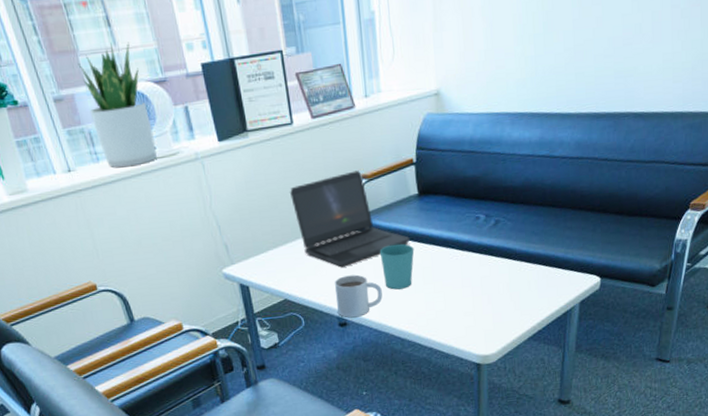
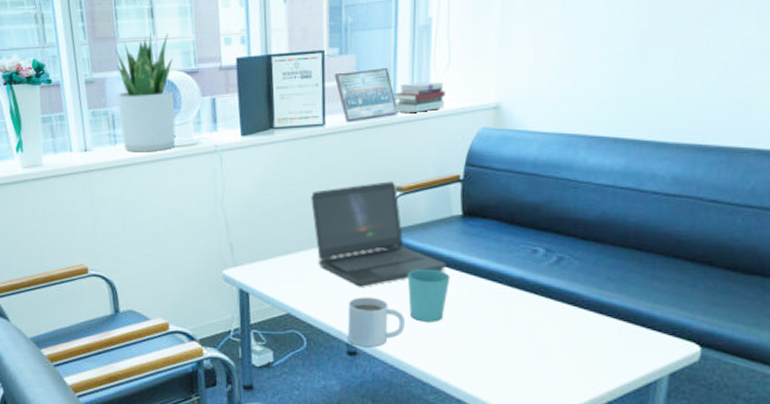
books: none [348,74,394,107] -> present [392,81,445,114]

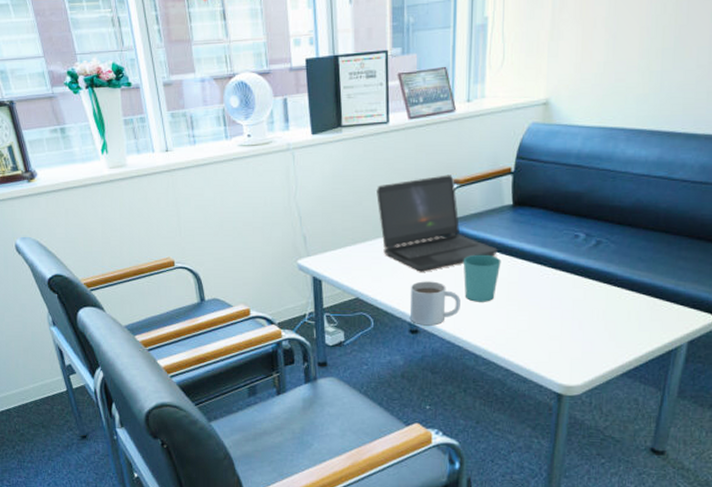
planter: present [115,33,176,152] -> none [190,35,250,152]
books: present [392,81,445,114] -> none [451,79,499,111]

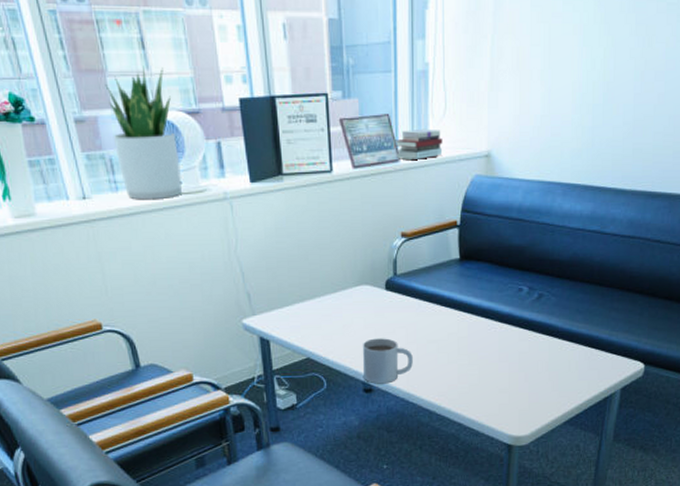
planter: none [190,35,250,152] -> present [105,67,182,200]
laptop computer: present [376,175,498,272] -> none [323,227,447,329]
books: none [451,79,499,111] -> present [394,128,443,161]
dixie cup: present [463,254,501,302] -> none [413,309,451,358]

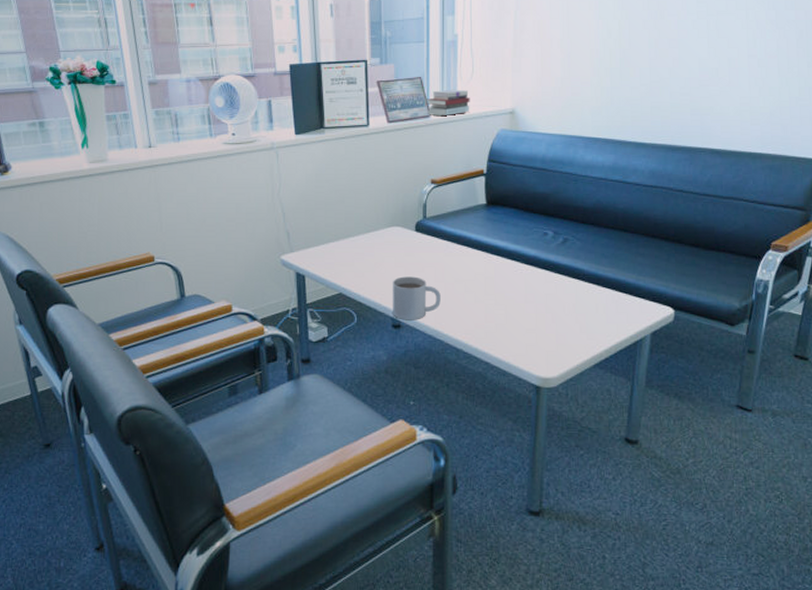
planter: present [105,67,182,200] -> none [177,40,235,149]

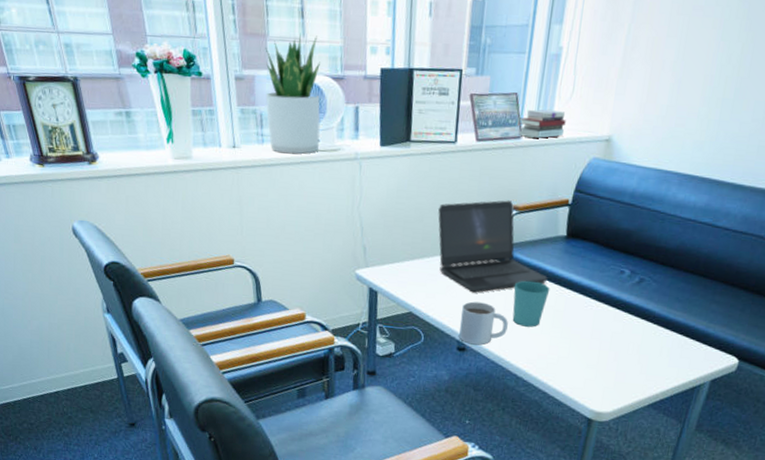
planter: none [177,40,235,149] -> present [265,34,321,155]
laptop computer: none [358,175,474,268] -> present [438,200,548,293]
dixie cup: none [442,250,478,297] -> present [512,280,550,327]

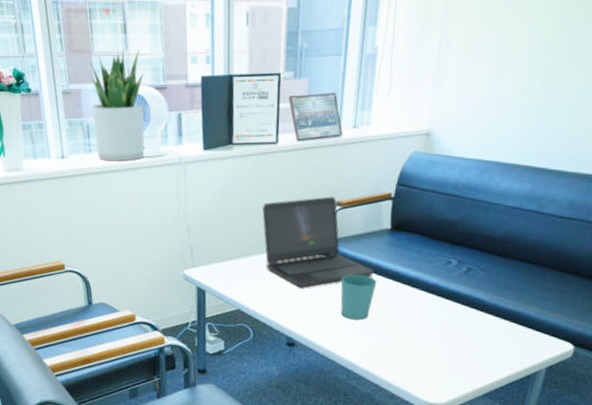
mug: present [458,301,508,345] -> none [287,297,336,340]
books: present [519,109,566,139] -> none [338,107,385,136]

